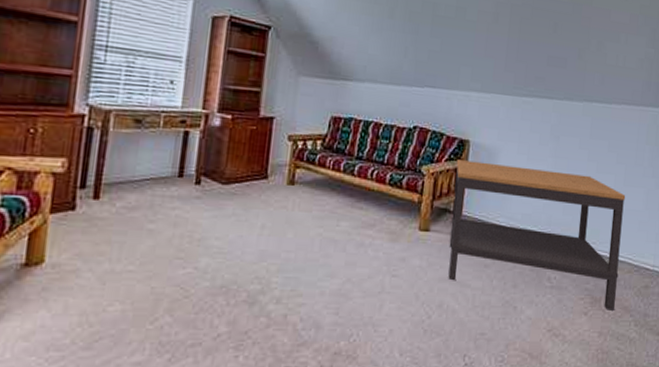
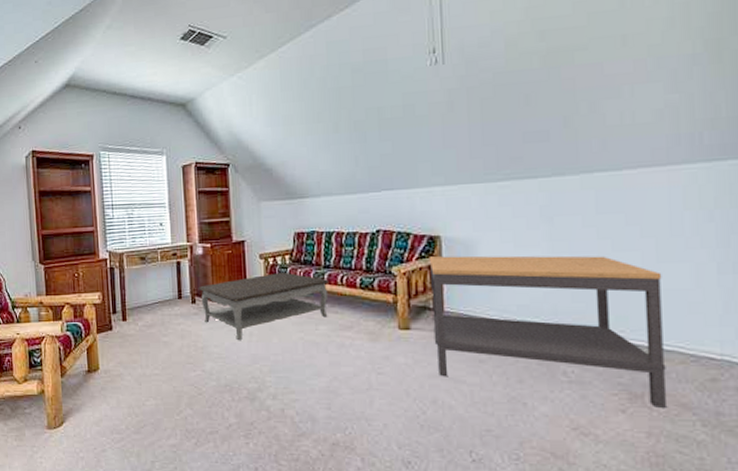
coffee table: none [207,158,359,232] -> present [199,271,329,340]

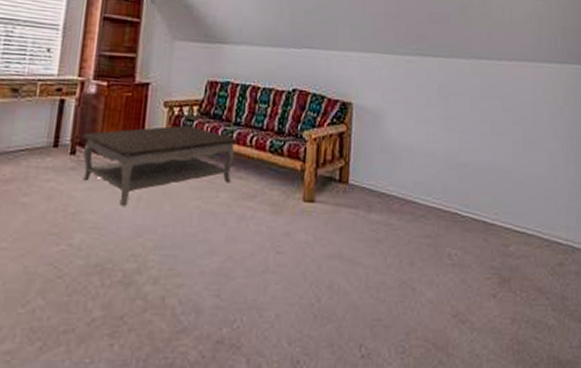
side table: present [429,255,666,408] -> none [336,124,528,292]

